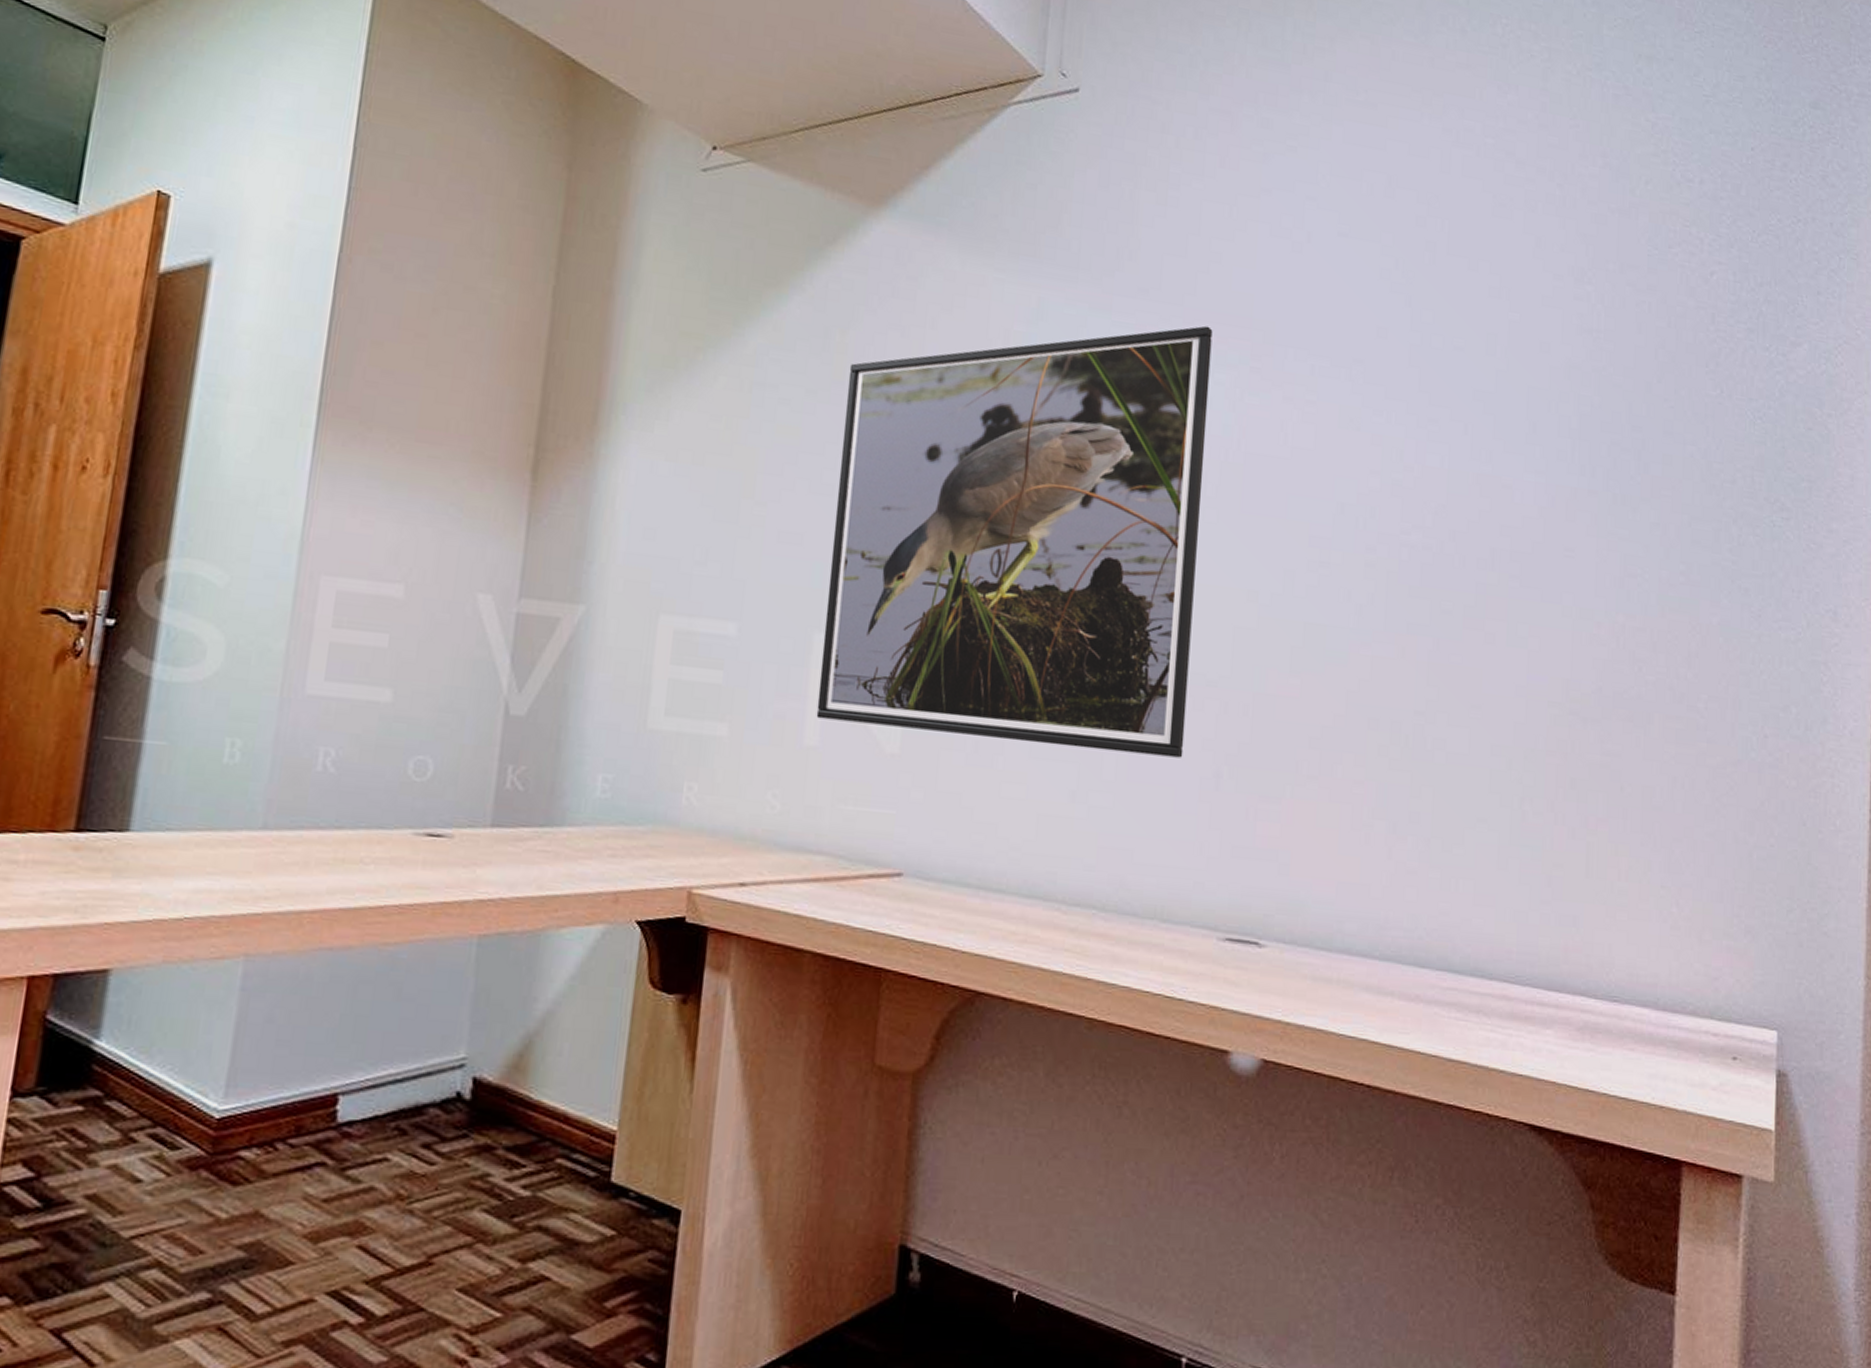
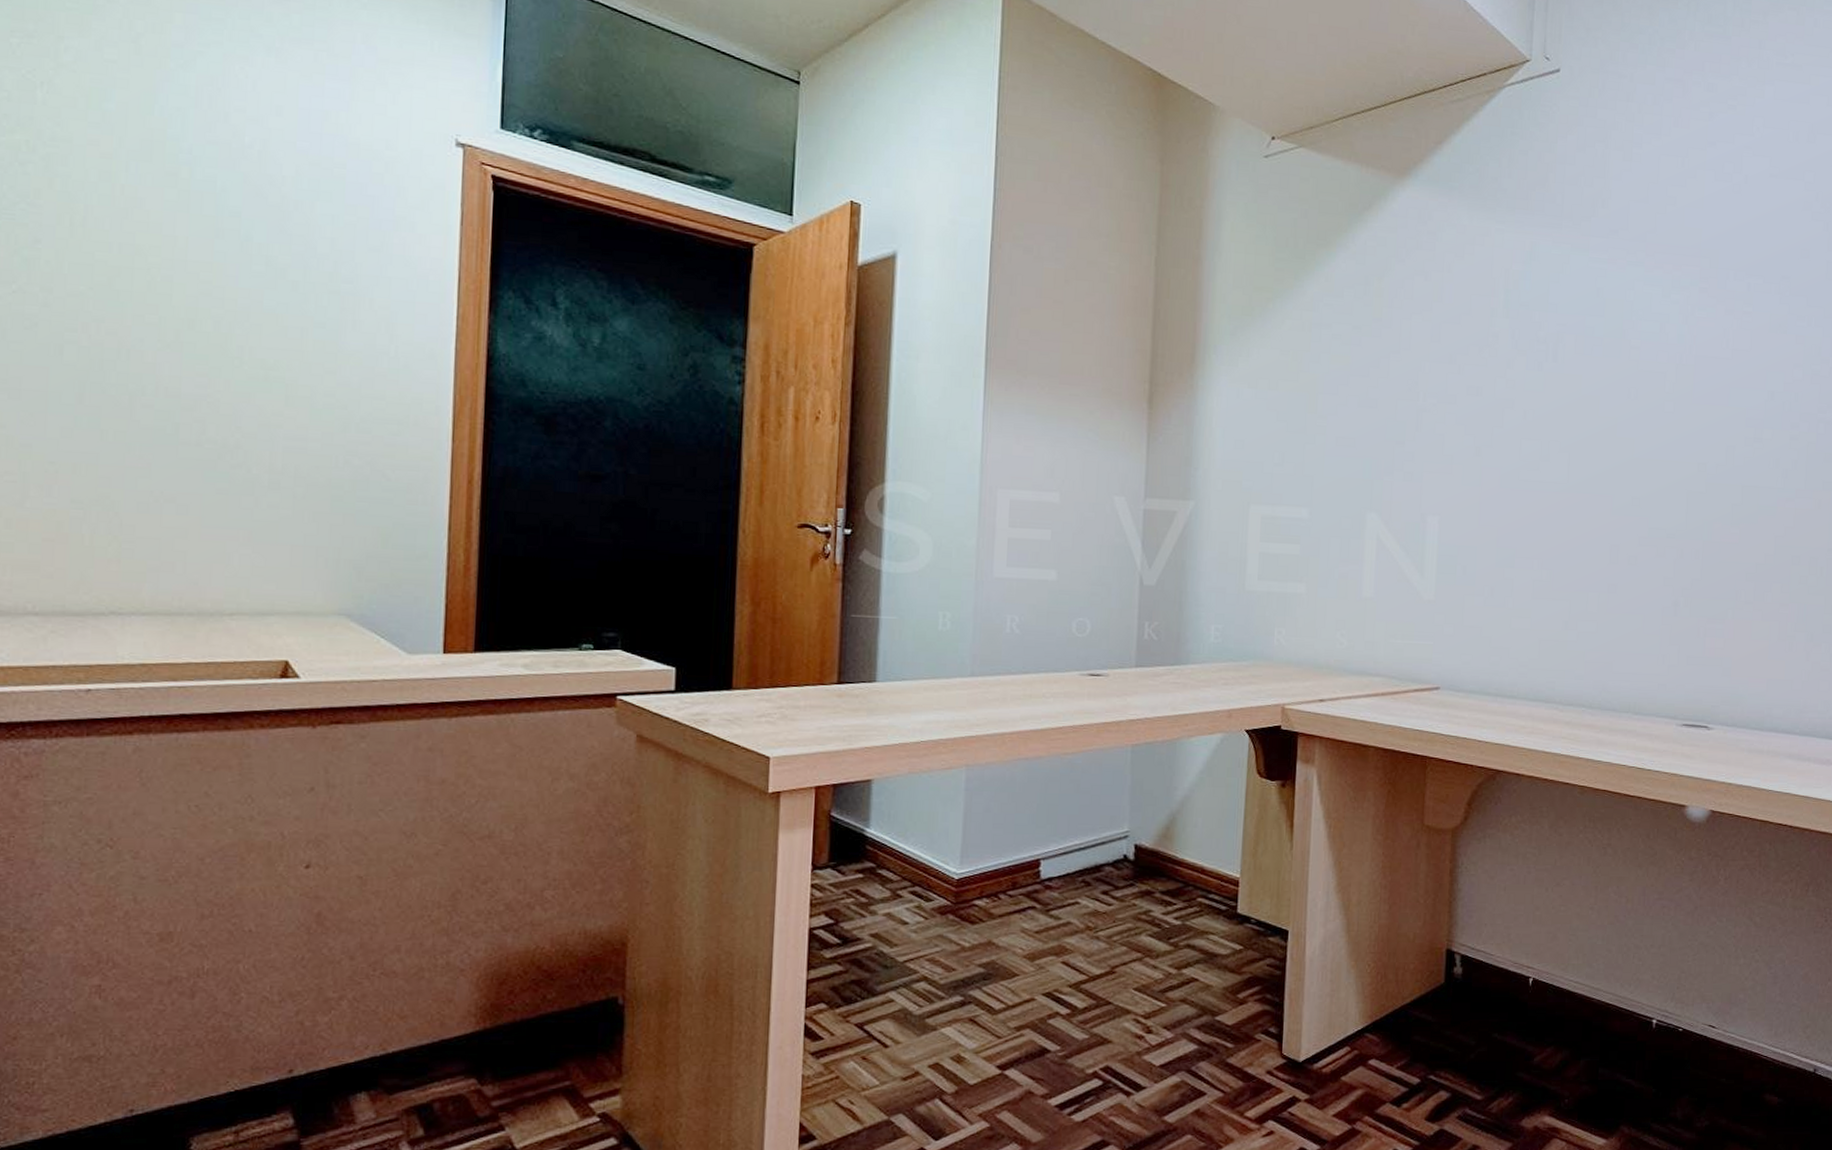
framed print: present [816,325,1213,758] -> none [1371,257,1669,593]

